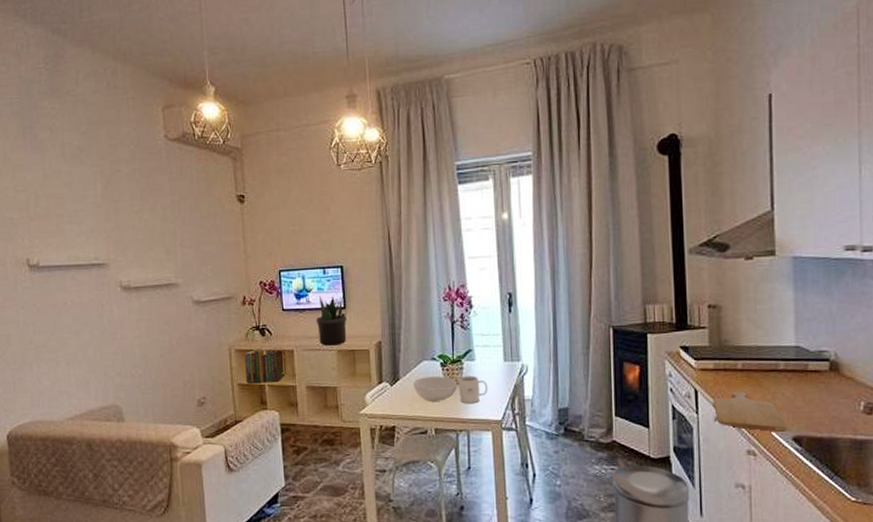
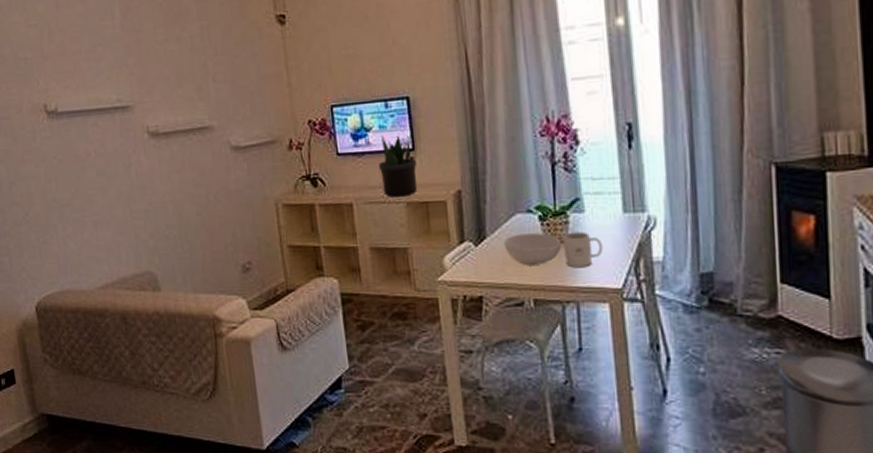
books: present [244,347,285,384] -> none [293,200,343,245]

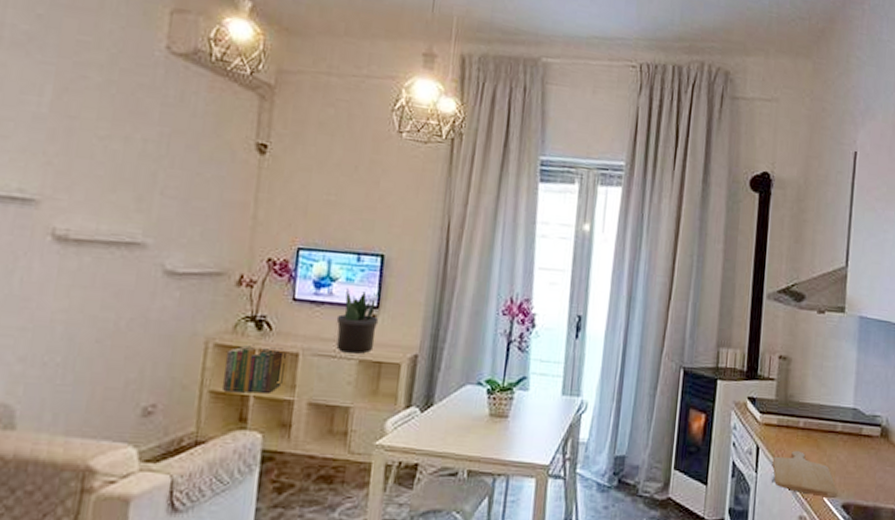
books: none [293,200,343,245] -> present [223,344,283,393]
bowl: present [504,233,561,267] -> none [449,405,503,438]
mug: present [563,231,603,268] -> none [504,408,540,443]

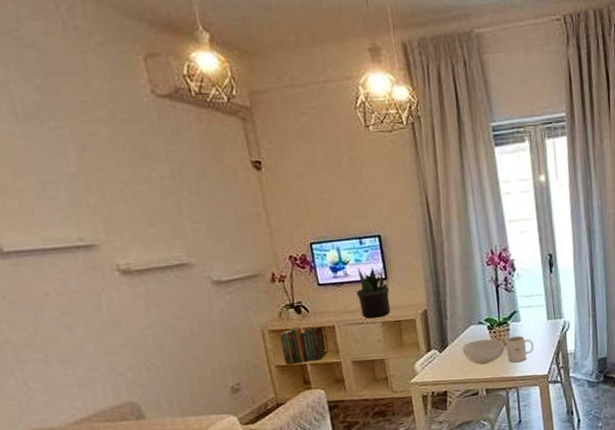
bowl: none [449,405,503,438] -> present [462,339,504,365]
mug: none [504,408,540,443] -> present [506,335,534,363]

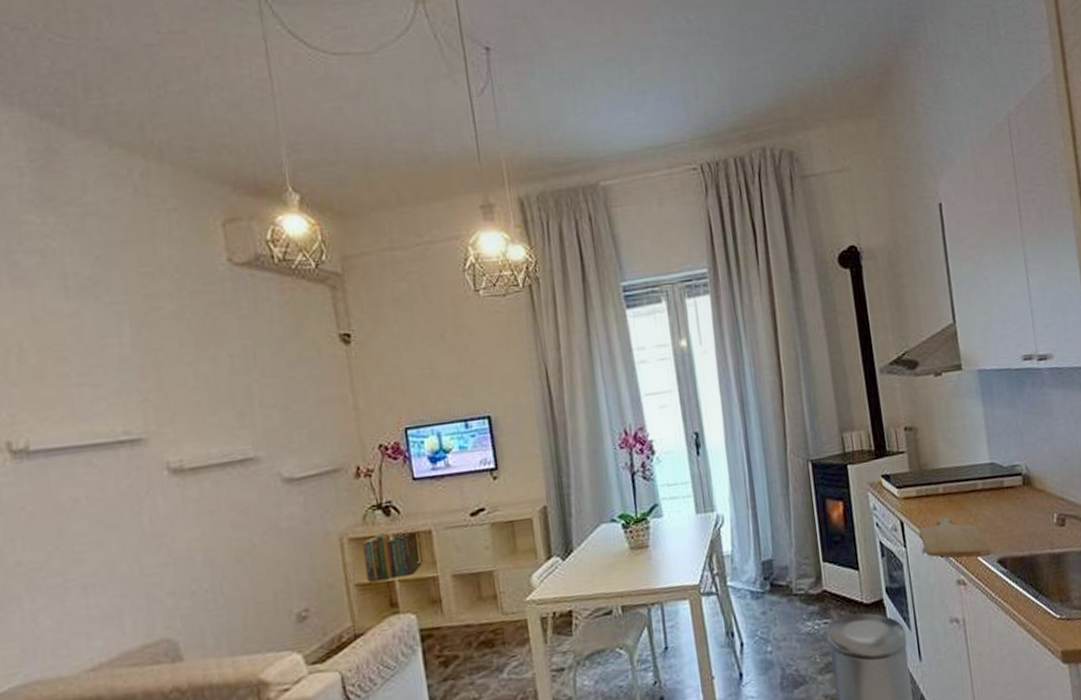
planter: present [356,267,391,319] -> none [459,455,502,520]
bowl: present [462,339,504,365] -> none [590,540,644,575]
mug: present [506,335,534,363] -> none [645,535,681,571]

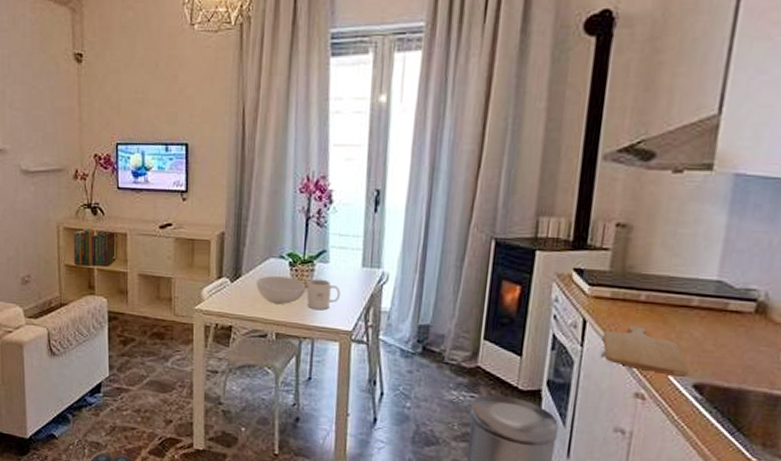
bowl: none [590,540,644,575] -> present [256,276,305,305]
mug: none [645,535,681,571] -> present [307,279,341,311]

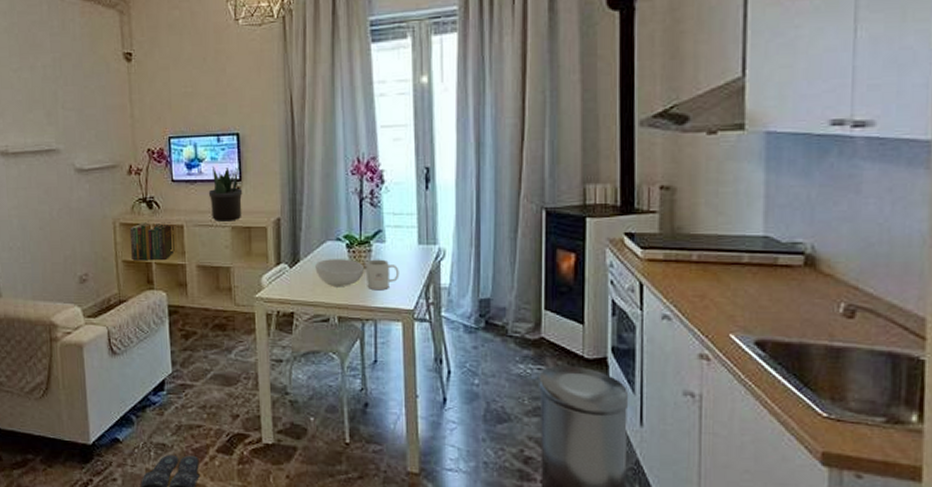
planter: none [153,176,189,232] -> present [208,166,243,221]
chopping board: present [602,325,689,377] -> none [660,286,749,334]

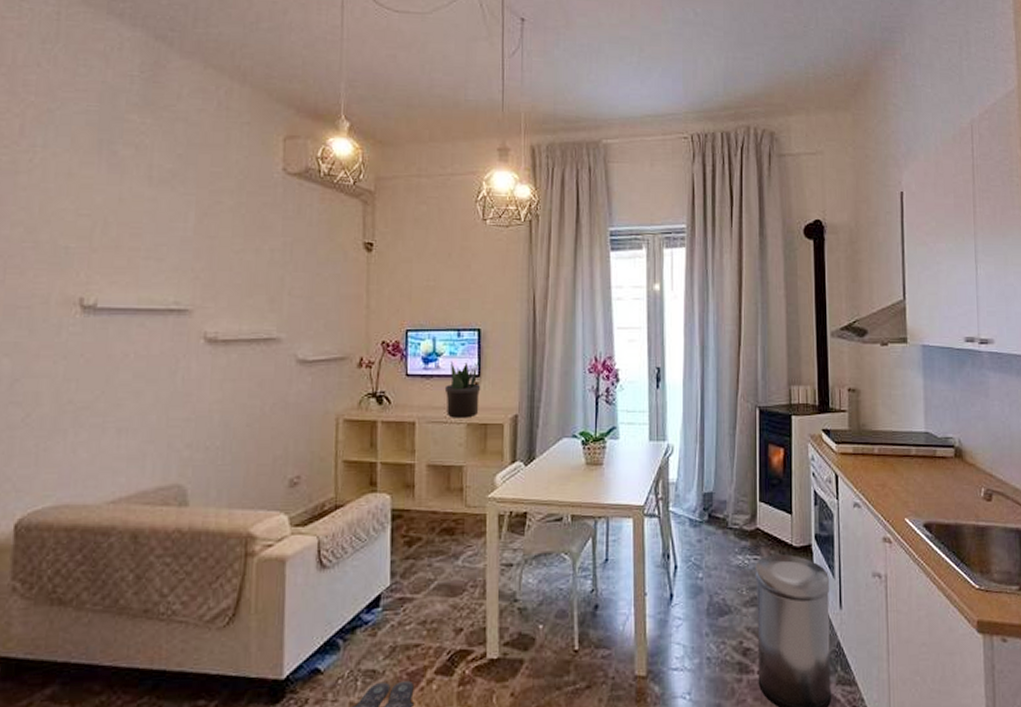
books: present [129,221,173,261] -> none [354,417,402,461]
bowl: present [315,259,364,288] -> none [551,456,598,485]
mug: present [366,259,400,291] -> none [600,455,631,487]

